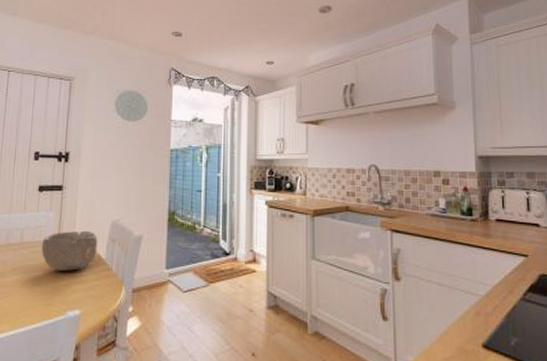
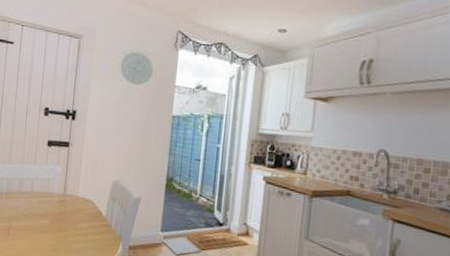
bowl: present [41,230,98,271] -> none [49,186,100,223]

